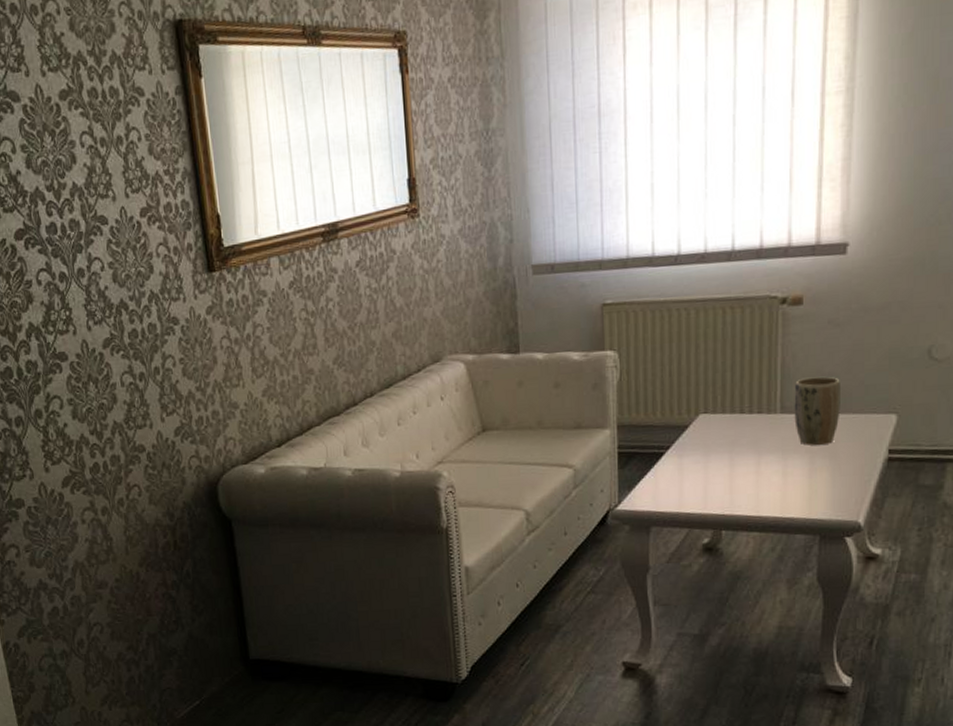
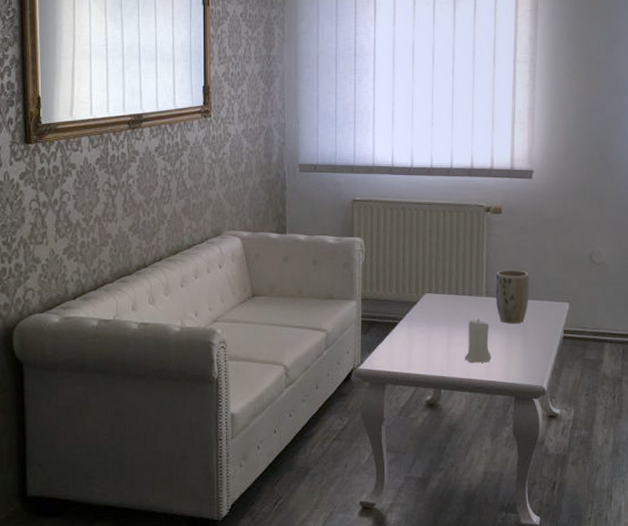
candle: none [751,441,788,497] -> present [464,318,491,363]

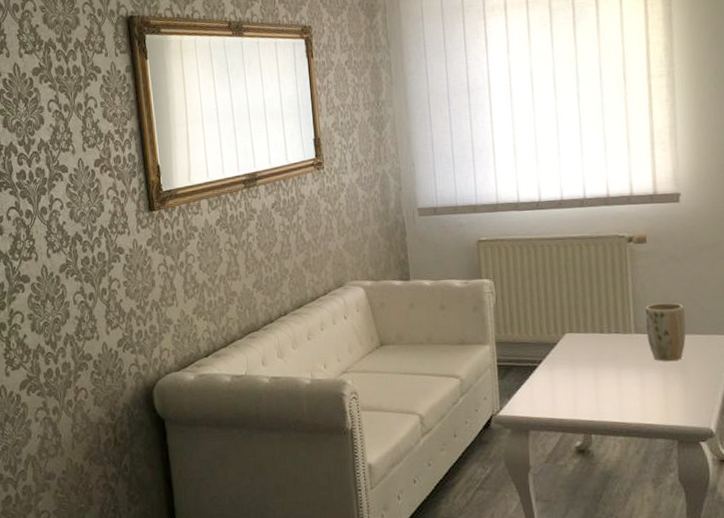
candle: present [464,318,491,363] -> none [615,357,647,406]

